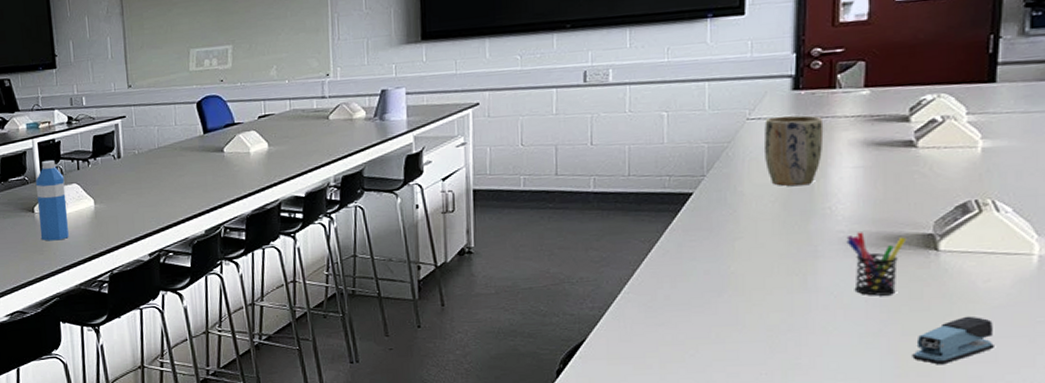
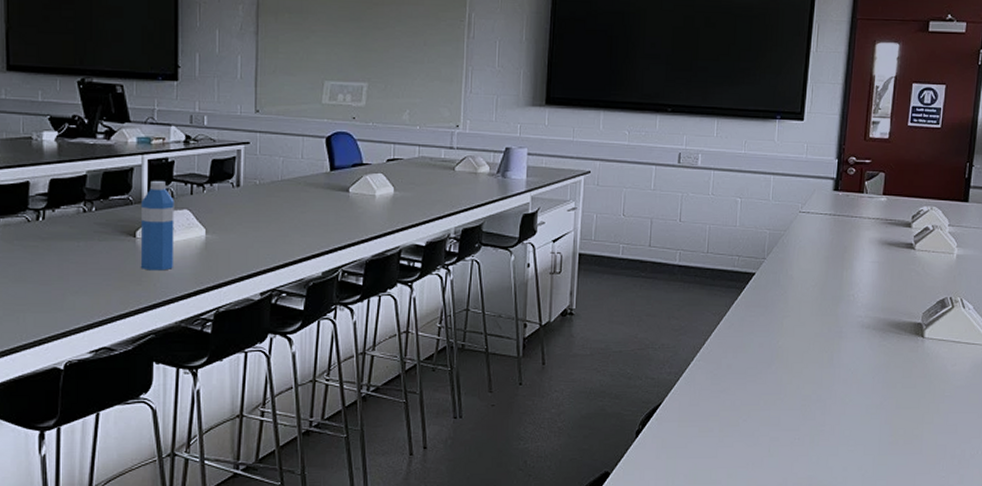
plant pot: present [763,115,824,186] -> none [809,212,854,274]
pen holder: present [846,232,907,296] -> none [863,318,904,373]
stapler: present [912,316,994,365] -> none [902,393,956,434]

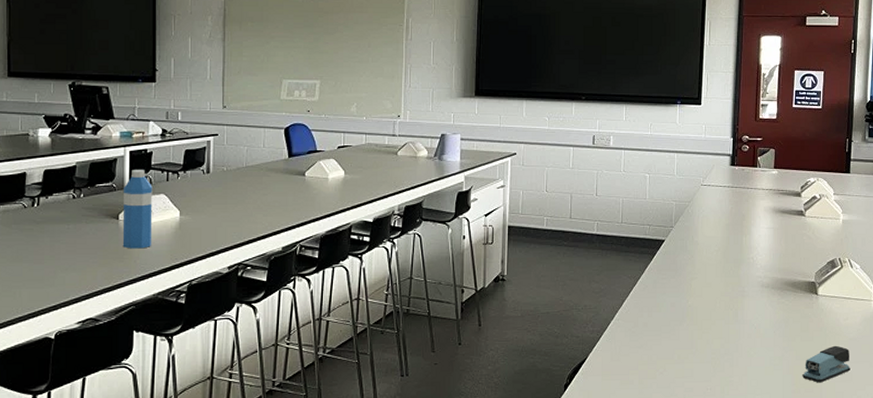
stapler: none [902,393,956,434] -> present [802,345,850,383]

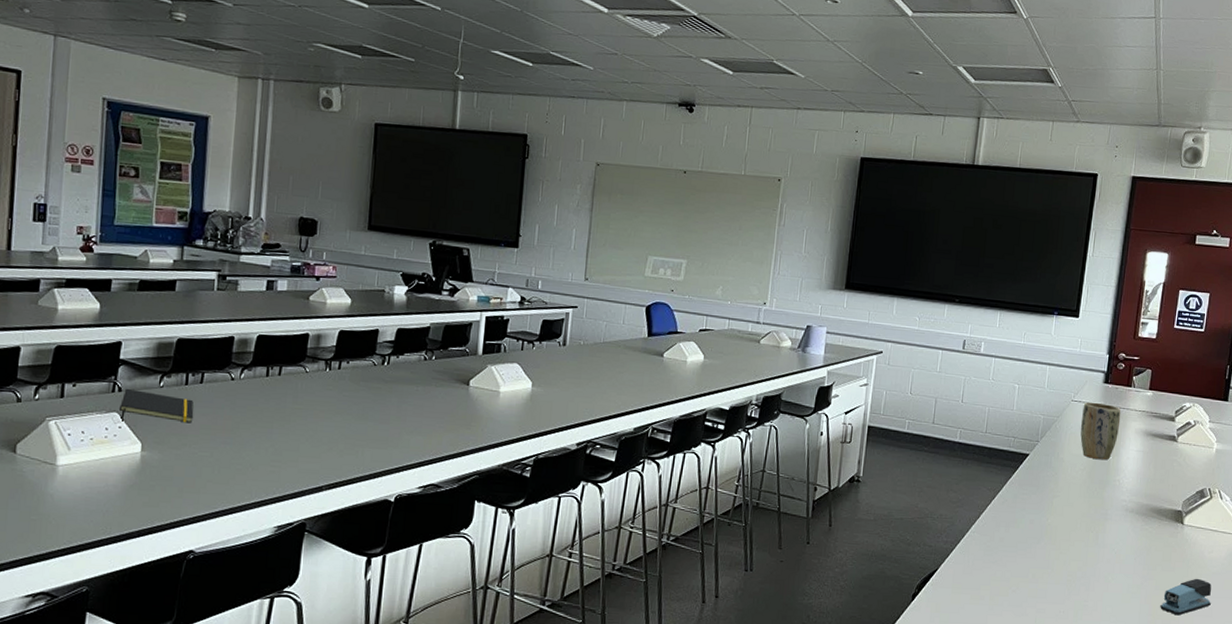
water bottle: present [122,170,153,249] -> none [471,336,506,418]
plant pot: none [711,185,749,240] -> present [1080,402,1121,460]

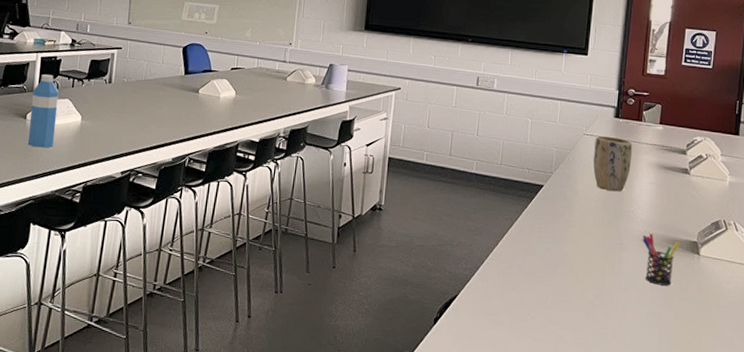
water bottle: none [471,336,506,418] -> present [27,74,59,148]
pen holder: none [1127,503,1165,556] -> present [642,233,680,286]
stapler: present [1160,578,1212,616] -> none [679,308,731,346]

